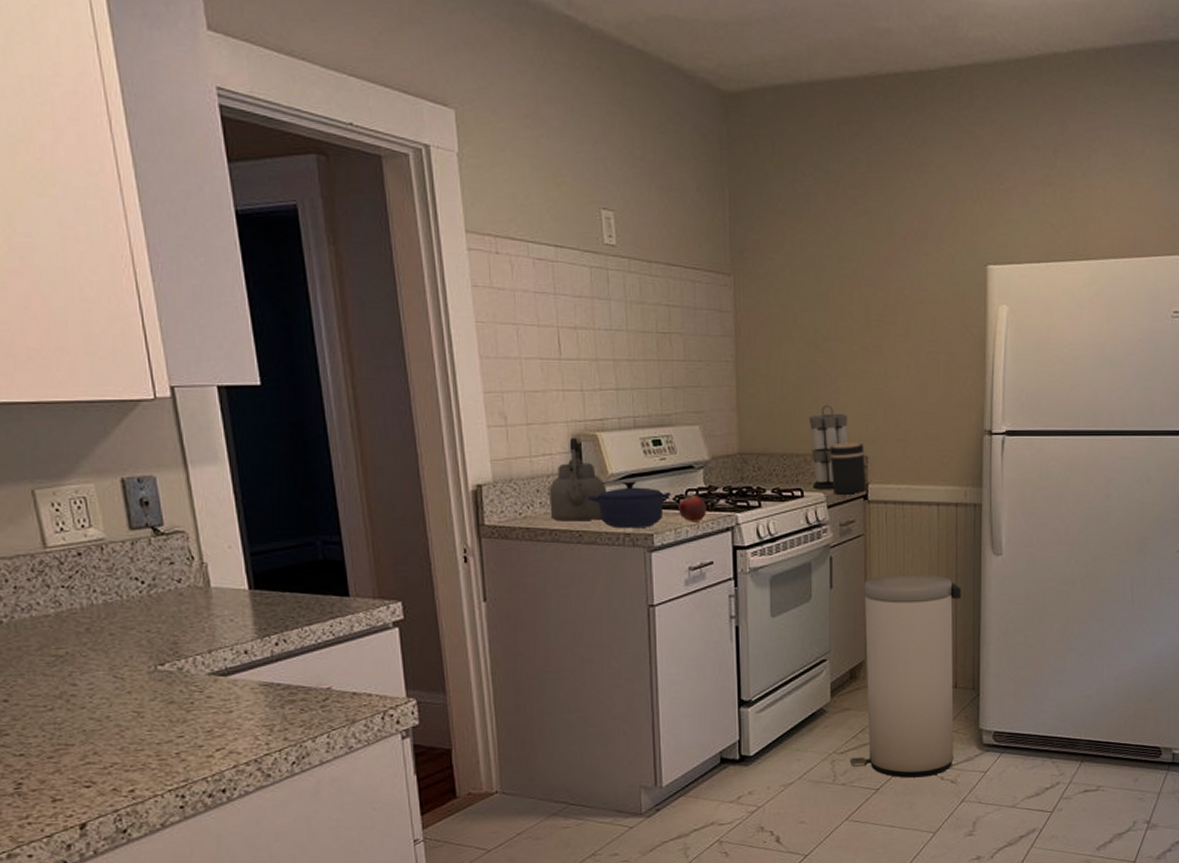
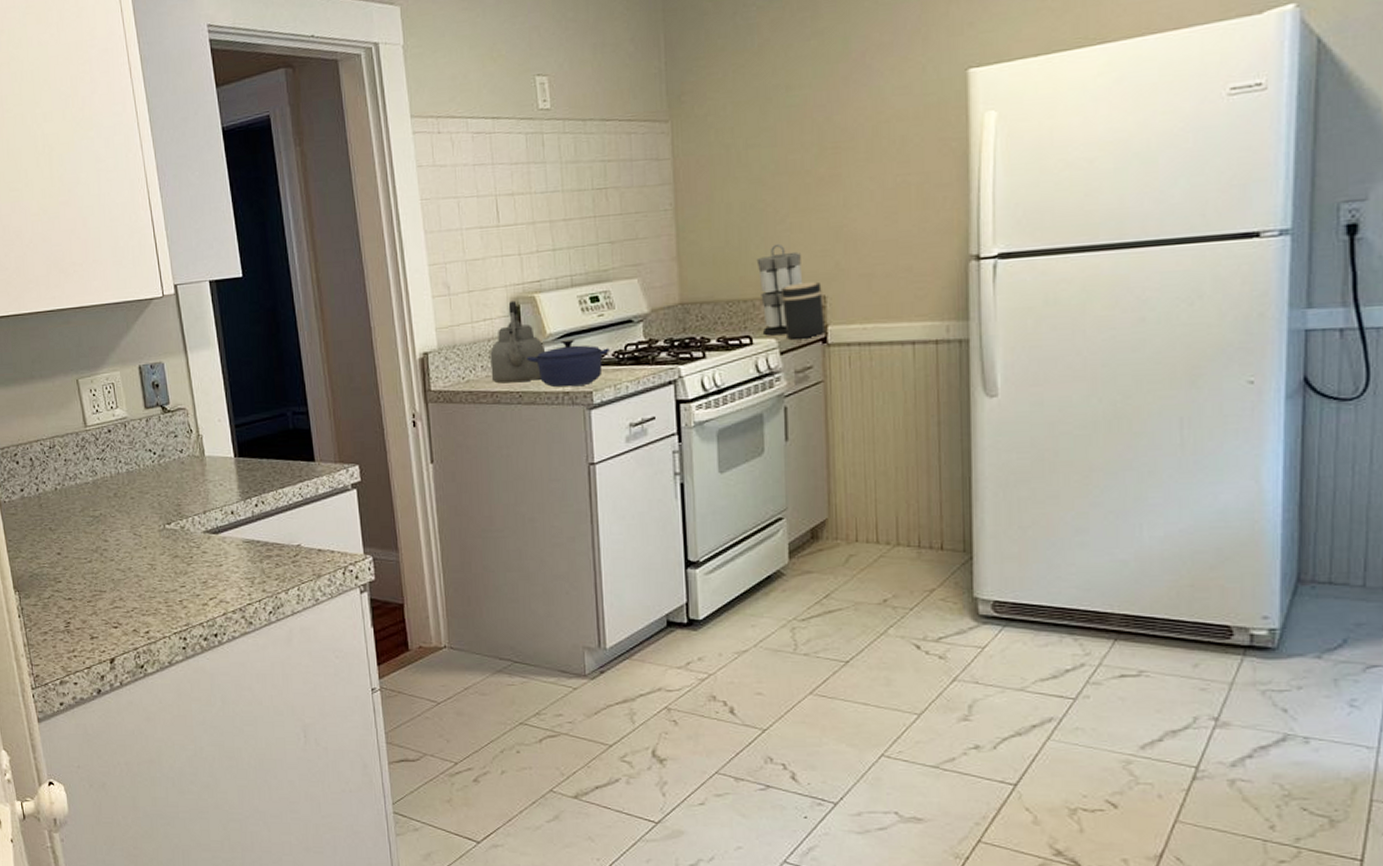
fruit: present [678,494,707,521] -> none [617,349,647,377]
pedal bin: present [849,573,961,778] -> none [812,421,945,650]

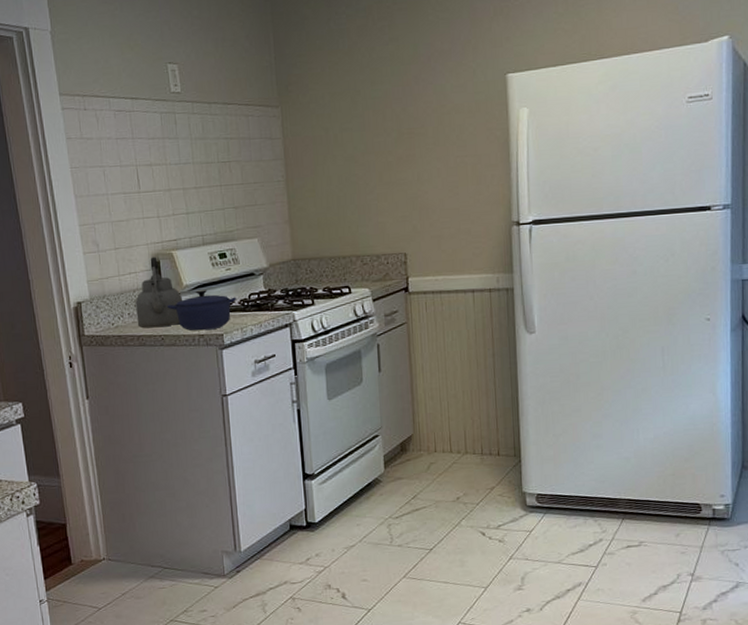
spice rack: present [756,243,803,336] -> none [352,210,389,286]
cylinder: present [782,281,826,339] -> none [372,241,408,289]

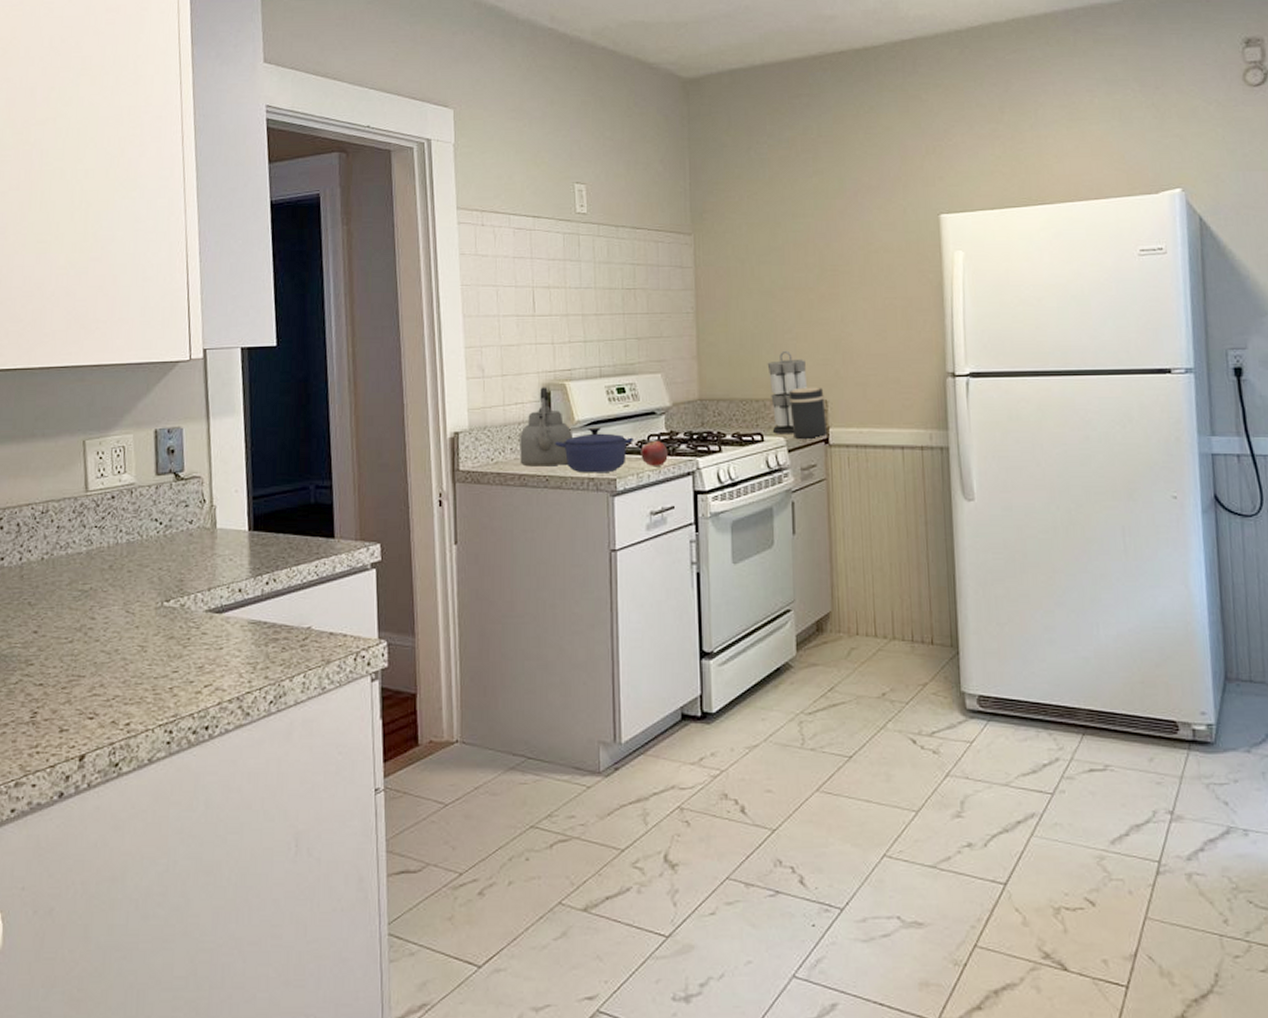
fruit: none [243,298,268,321] -> present [641,440,668,466]
spice rack: none [352,210,389,286] -> present [767,350,808,434]
cylinder: none [372,241,408,289] -> present [789,387,828,438]

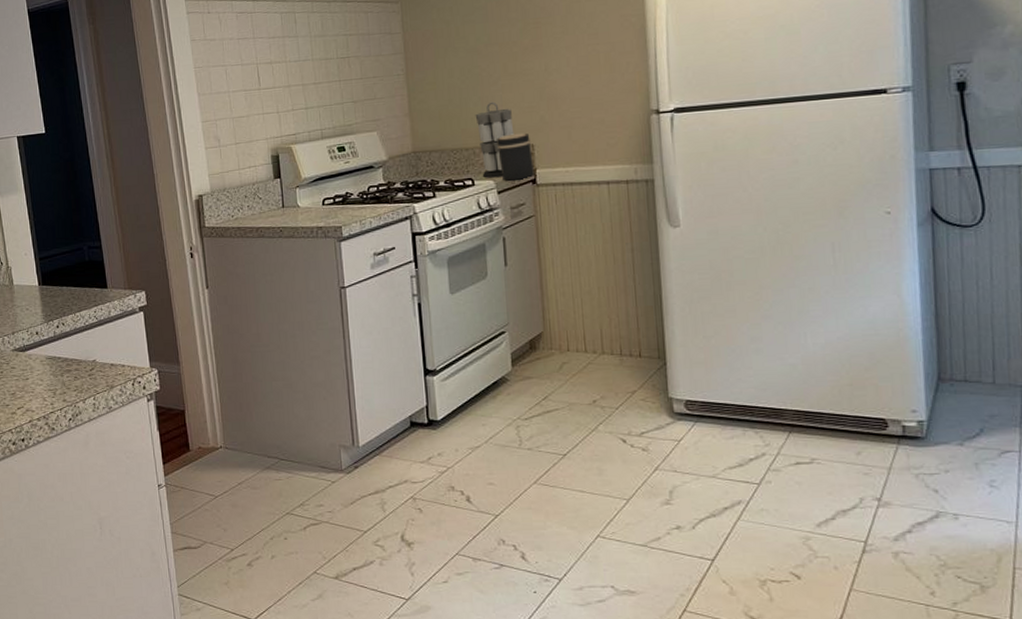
kettle: present [520,387,574,467] -> none [255,151,302,220]
cooking pot: present [555,426,633,474] -> none [286,182,355,224]
fruit: present [641,440,668,466] -> none [362,190,387,213]

